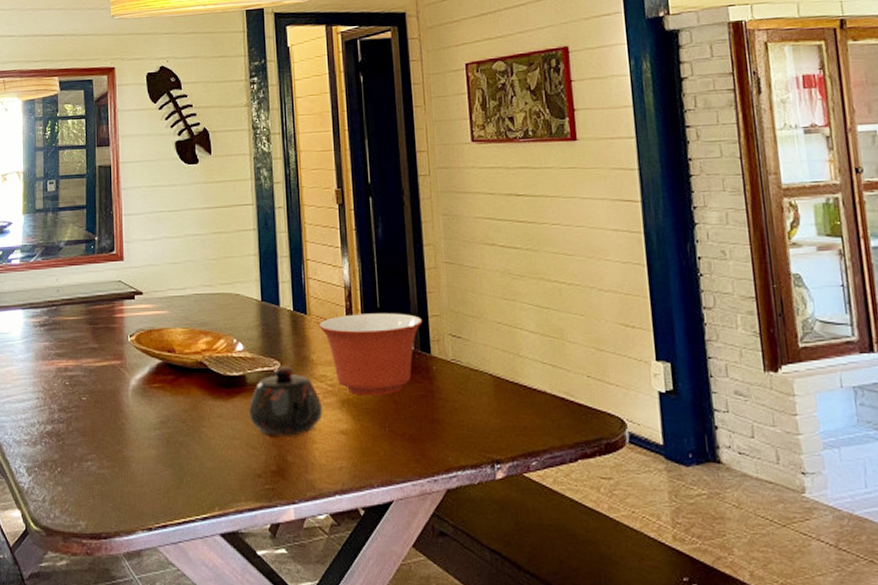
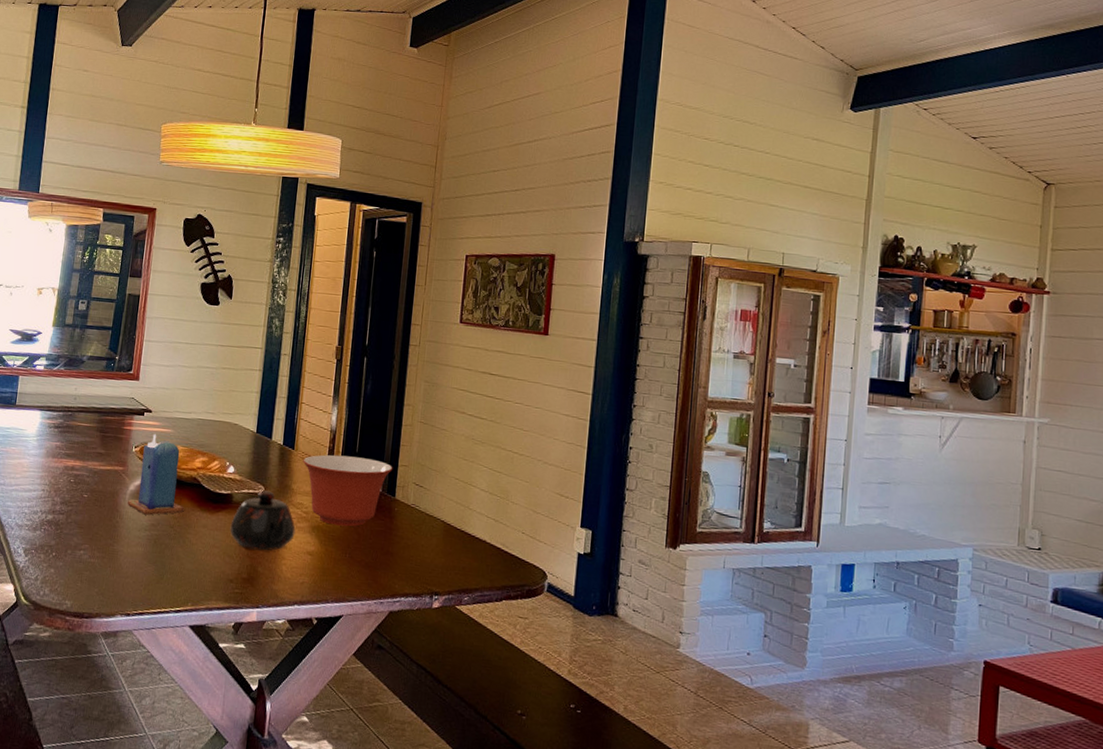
candle: none [131,317,194,412] -> present [128,433,184,516]

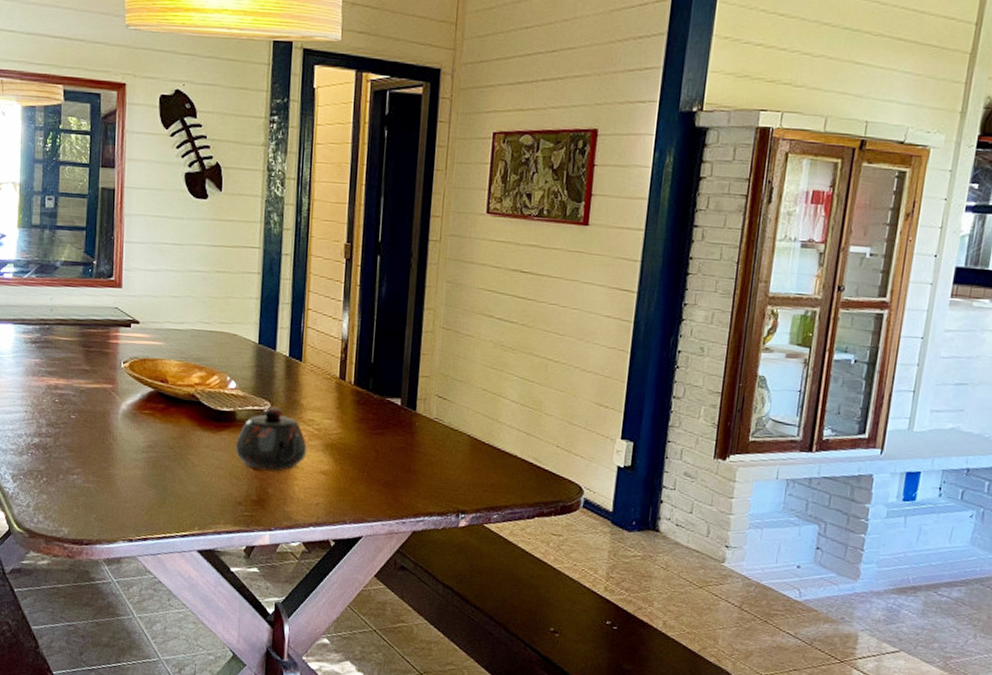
candle: present [128,433,184,516] -> none [120,346,183,436]
mixing bowl: present [303,455,393,527] -> none [312,366,413,444]

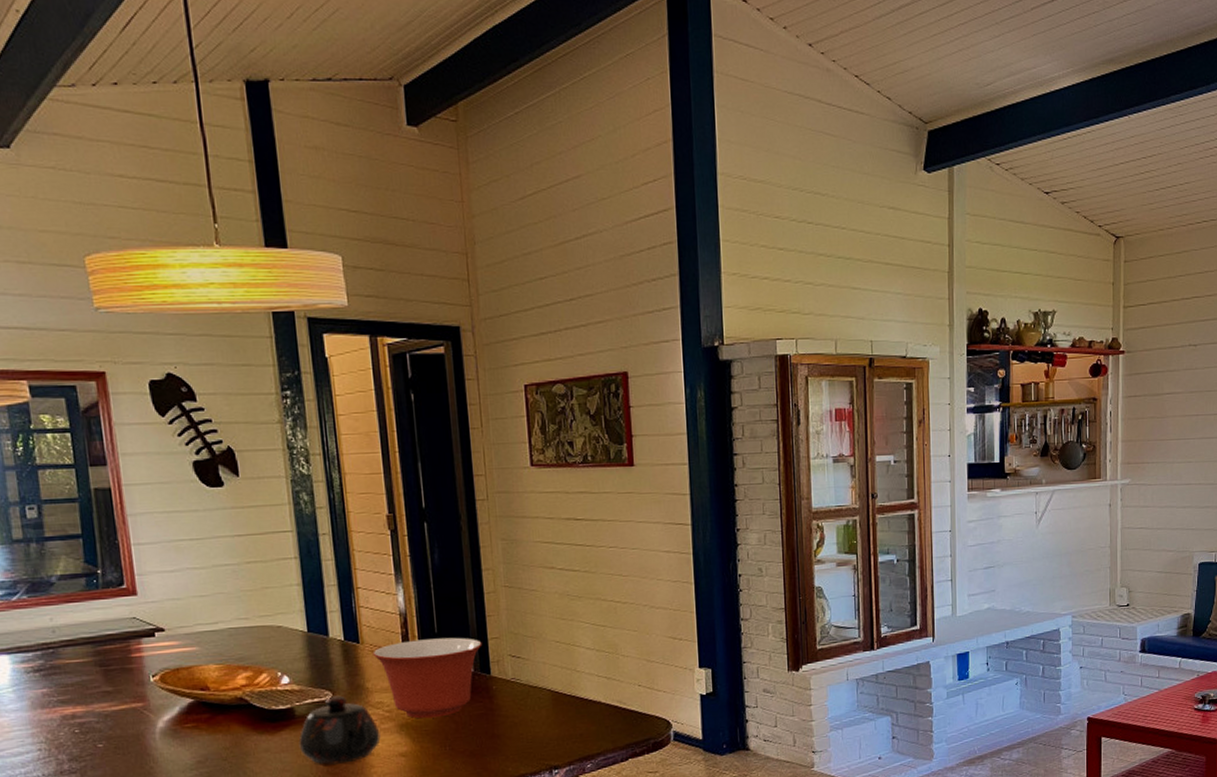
mixing bowl: none [312,366,413,444] -> present [372,637,482,719]

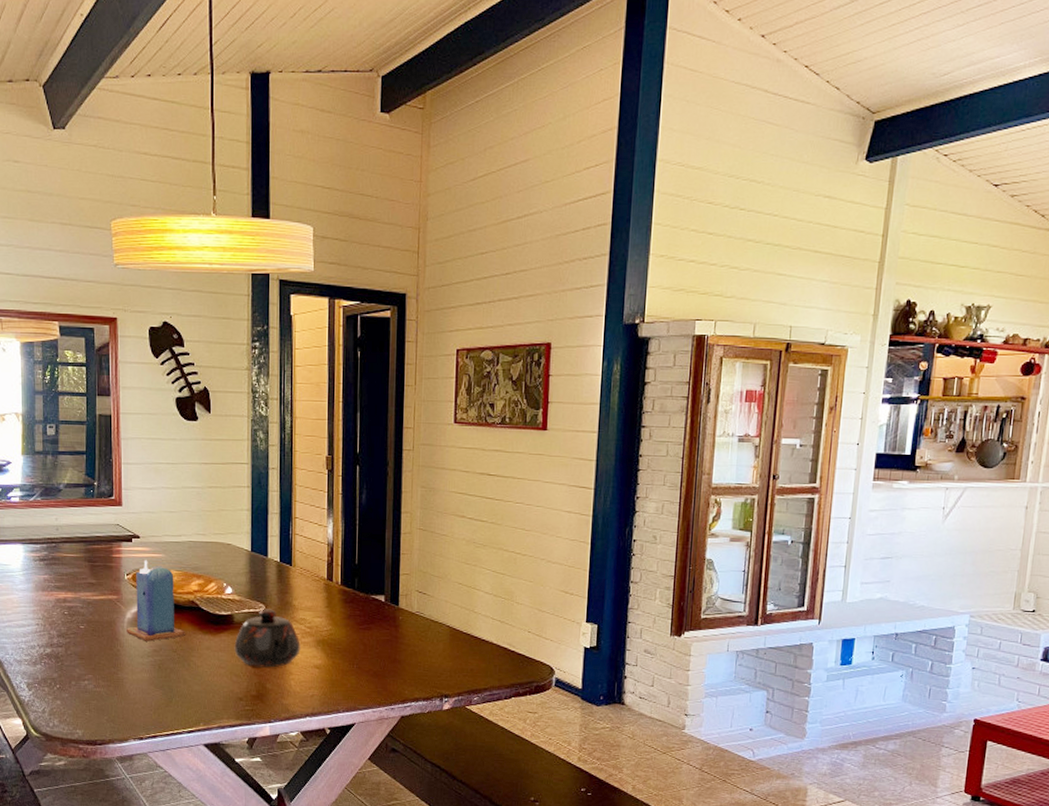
candle: none [159,655,236,753] -> present [127,559,185,642]
mixing bowl: present [372,637,482,719] -> none [302,568,395,639]

